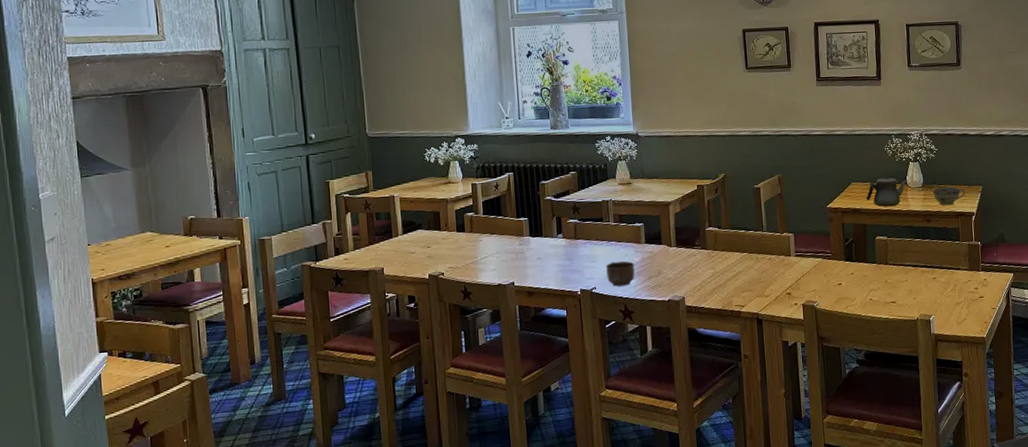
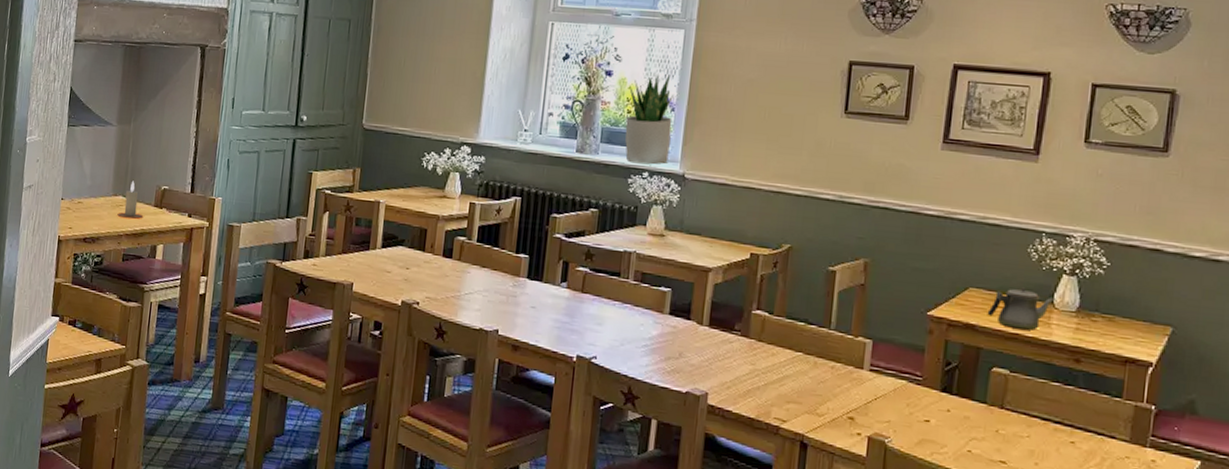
candle: none [148,216,175,252] -> present [117,180,144,220]
planter: none [584,57,624,131] -> present [625,74,674,165]
teacup: present [606,261,635,287] -> none [612,329,651,363]
teacup: present [932,187,966,206] -> none [1091,317,1144,346]

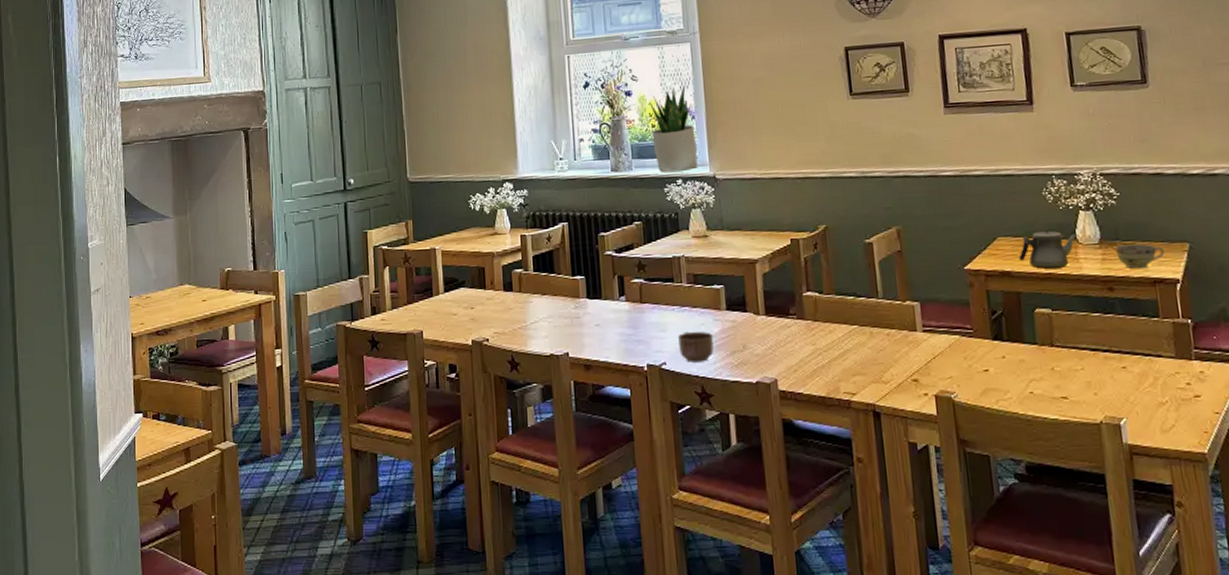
candle: present [117,180,144,220] -> none [186,268,212,306]
teacup: none [612,329,651,363] -> present [678,331,714,363]
teacup: none [1091,317,1144,346] -> present [1114,244,1165,269]

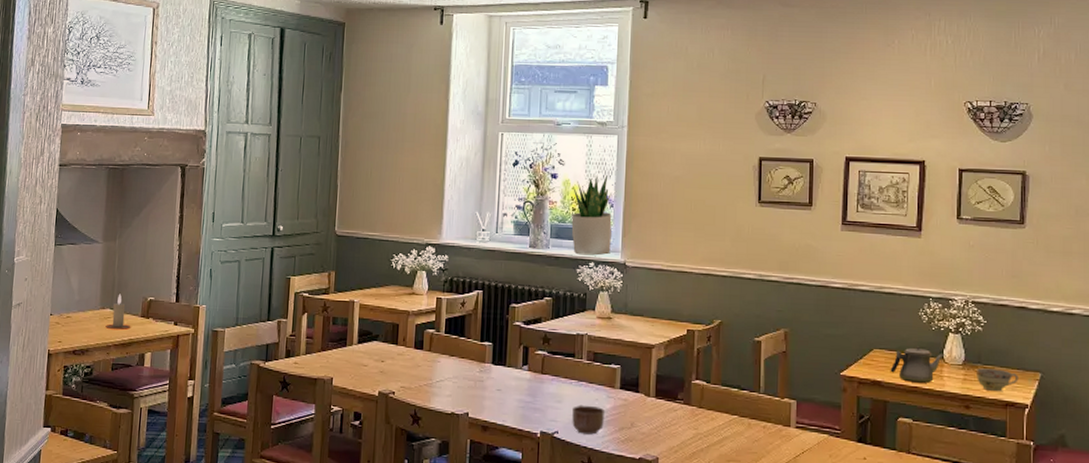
candle: none [186,268,212,306] -> present [105,294,131,330]

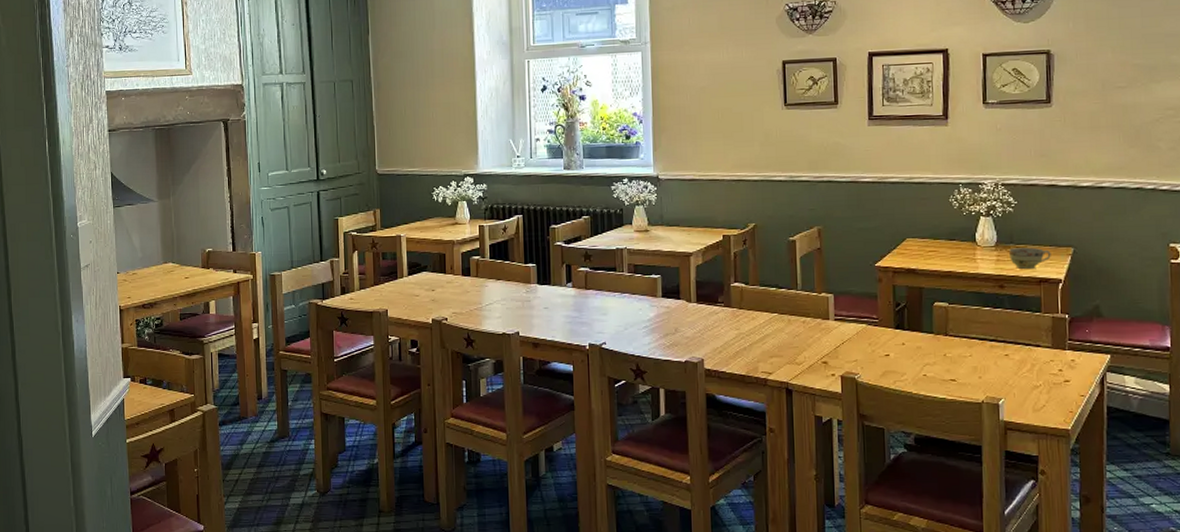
candle: present [105,294,131,330] -> none [170,248,194,282]
planter: present [571,175,612,256] -> none [601,92,643,173]
teacup: present [572,404,606,435] -> none [618,315,650,343]
teapot: present [890,346,945,383] -> none [923,232,977,267]

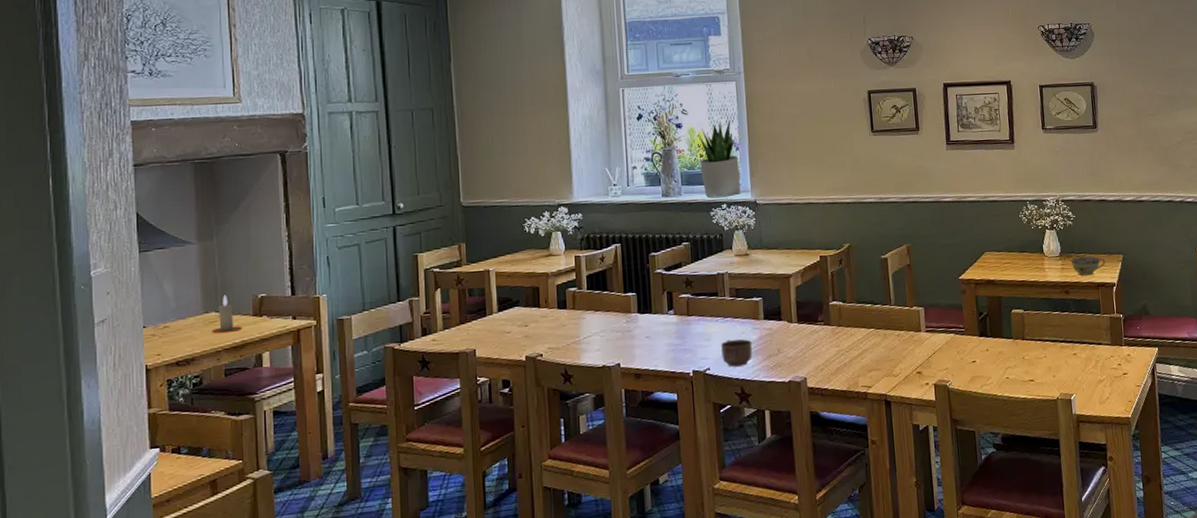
candle: none [170,248,194,282] -> present [212,294,243,334]
planter: none [601,92,643,173] -> present [698,120,741,199]
teacup: none [618,315,650,343] -> present [721,339,753,367]

